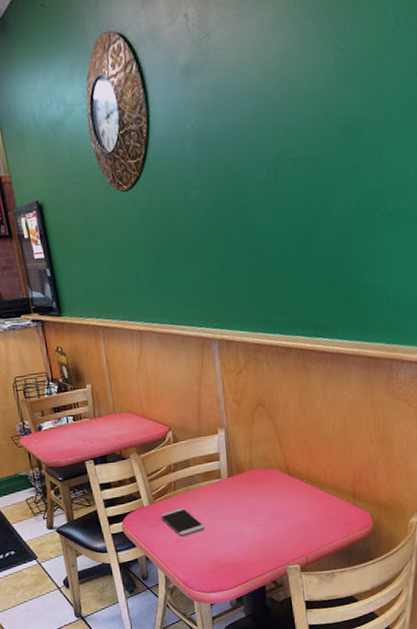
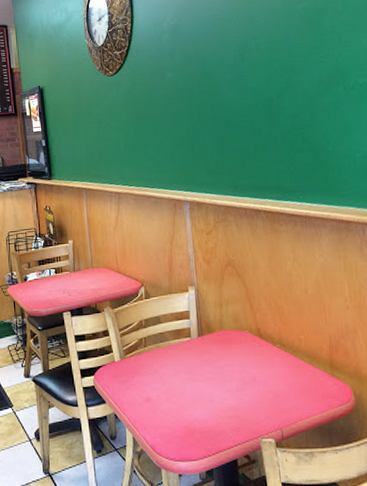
smartphone: present [160,508,205,536] -> none [130,366,174,395]

